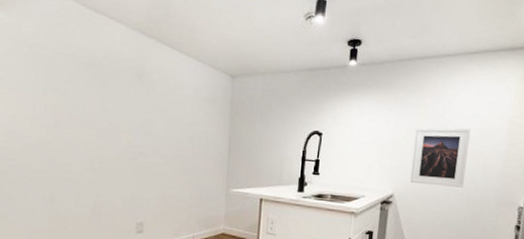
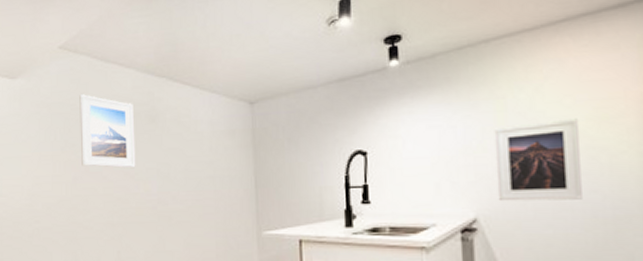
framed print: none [64,40,121,120] -> present [79,94,136,168]

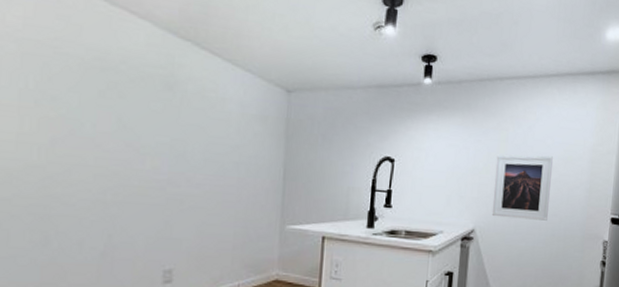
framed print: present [79,94,136,168] -> none [65,36,146,140]

